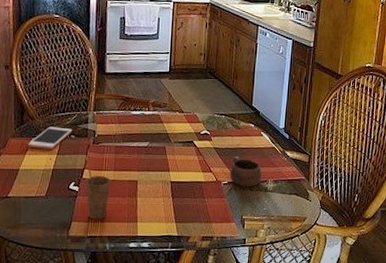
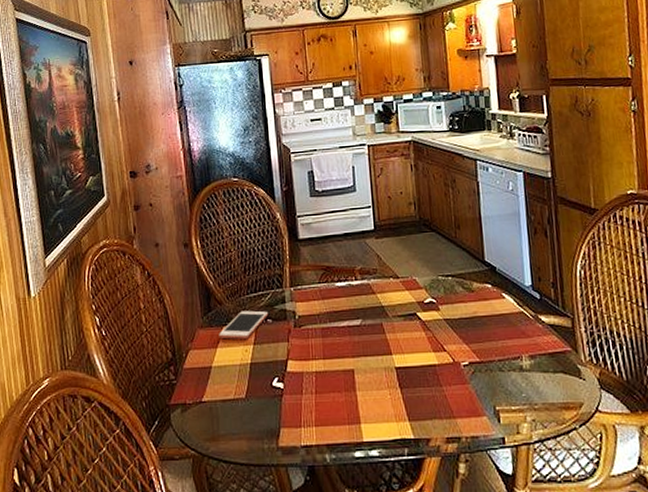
cup: present [85,169,111,220] -> none [291,359,322,424]
cup: present [229,156,262,187] -> none [469,327,513,368]

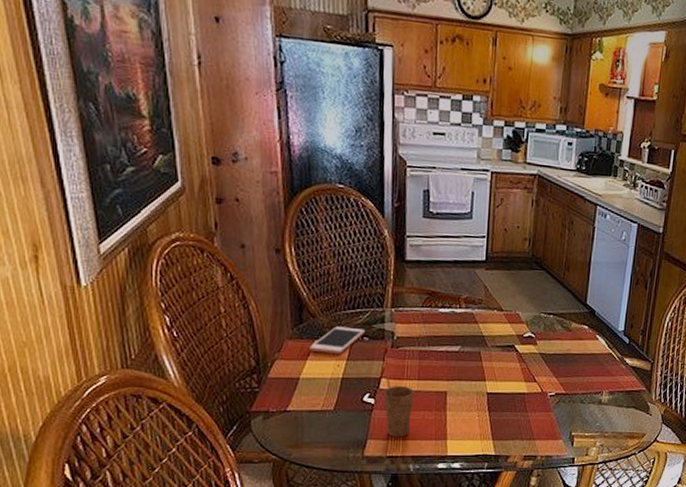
cup: none [291,359,322,424] -> present [383,378,414,438]

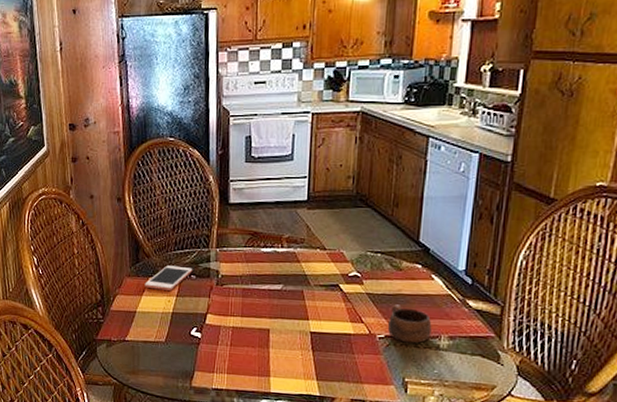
cup: present [383,378,414,438] -> none [209,314,238,371]
cup: none [557,363,596,400] -> present [387,304,432,344]

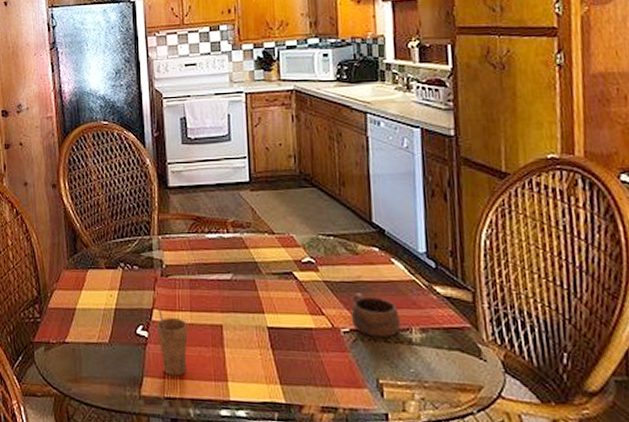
cell phone: present [144,265,193,291] -> none [84,255,135,284]
cup: none [209,314,238,371] -> present [156,309,188,376]

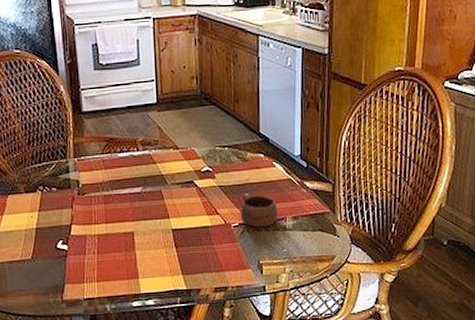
cup: present [156,309,188,376] -> none [75,224,104,280]

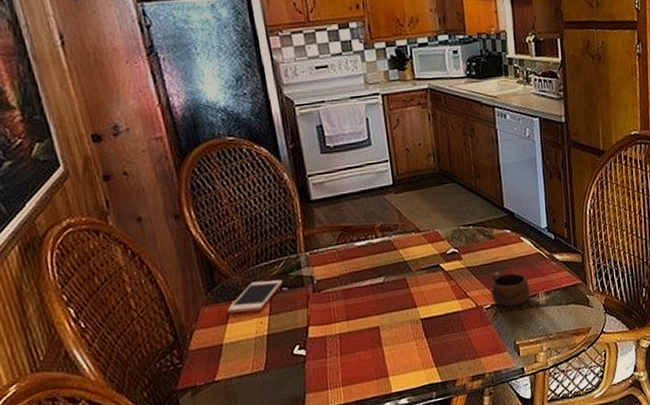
cell phone: none [4,180,53,207] -> present [227,279,284,314]

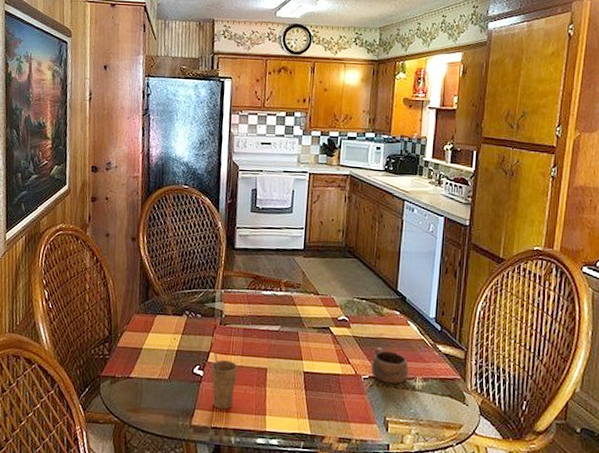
cell phone: present [227,279,284,314] -> none [152,304,199,328]
cup: none [313,324,348,386] -> present [211,352,238,410]

